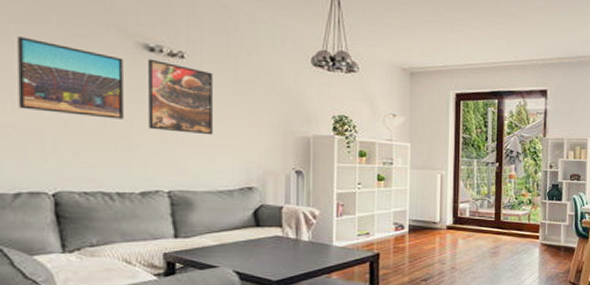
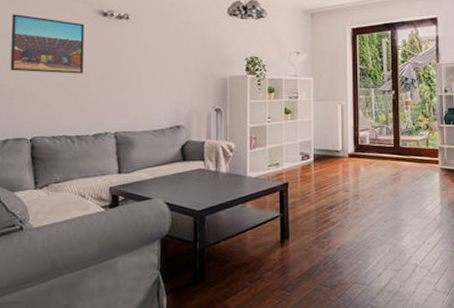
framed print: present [149,58,213,135] -> none [101,22,150,82]

